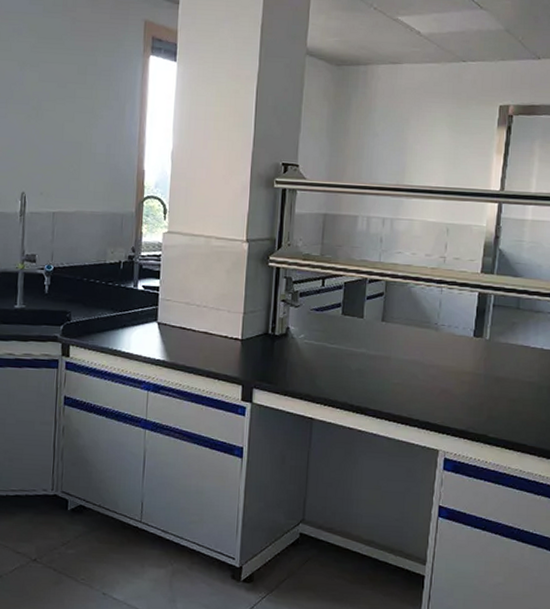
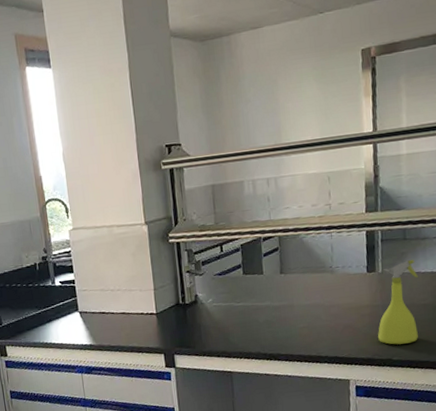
spray bottle: none [475,332,527,422] -> present [377,260,418,345]

